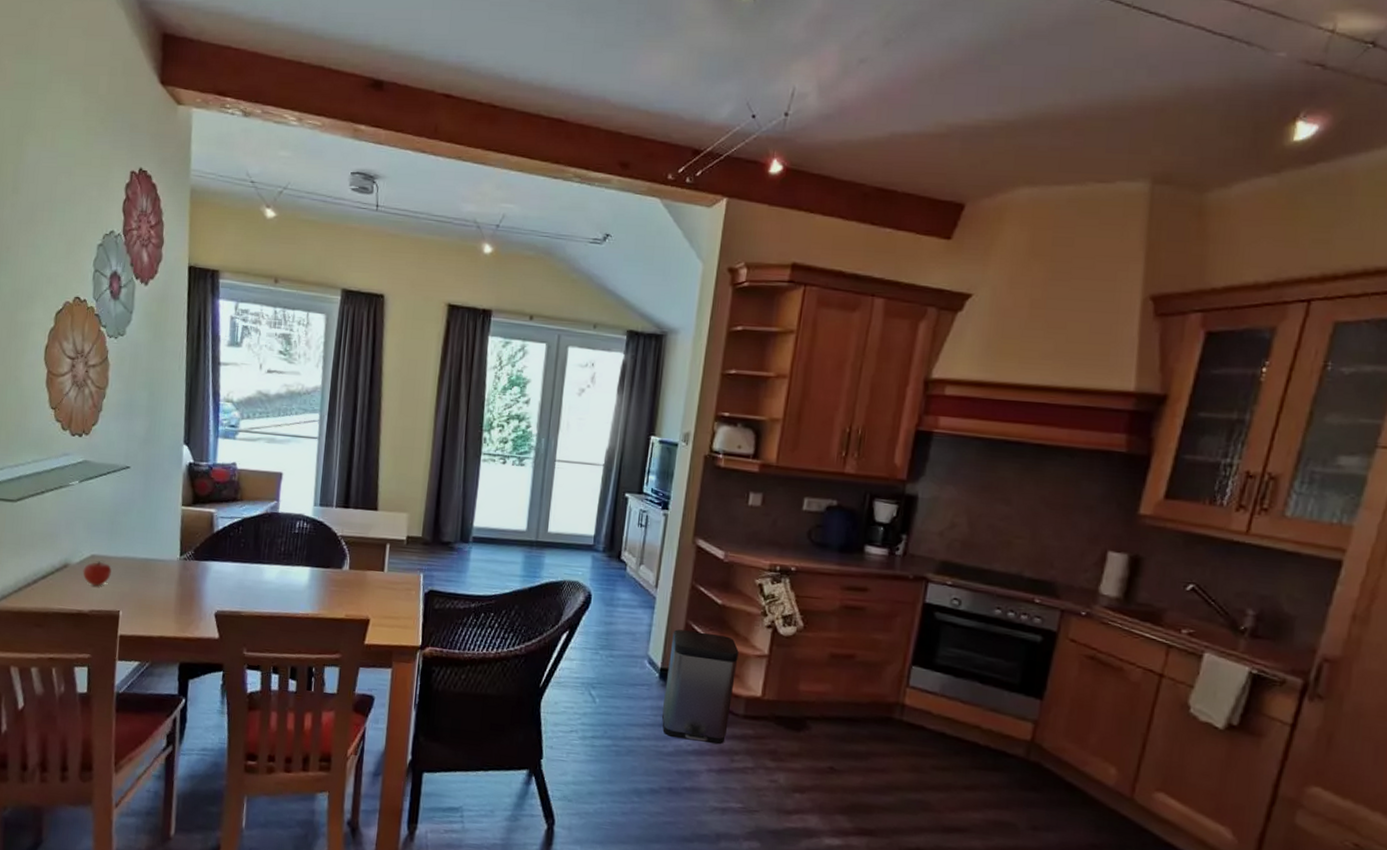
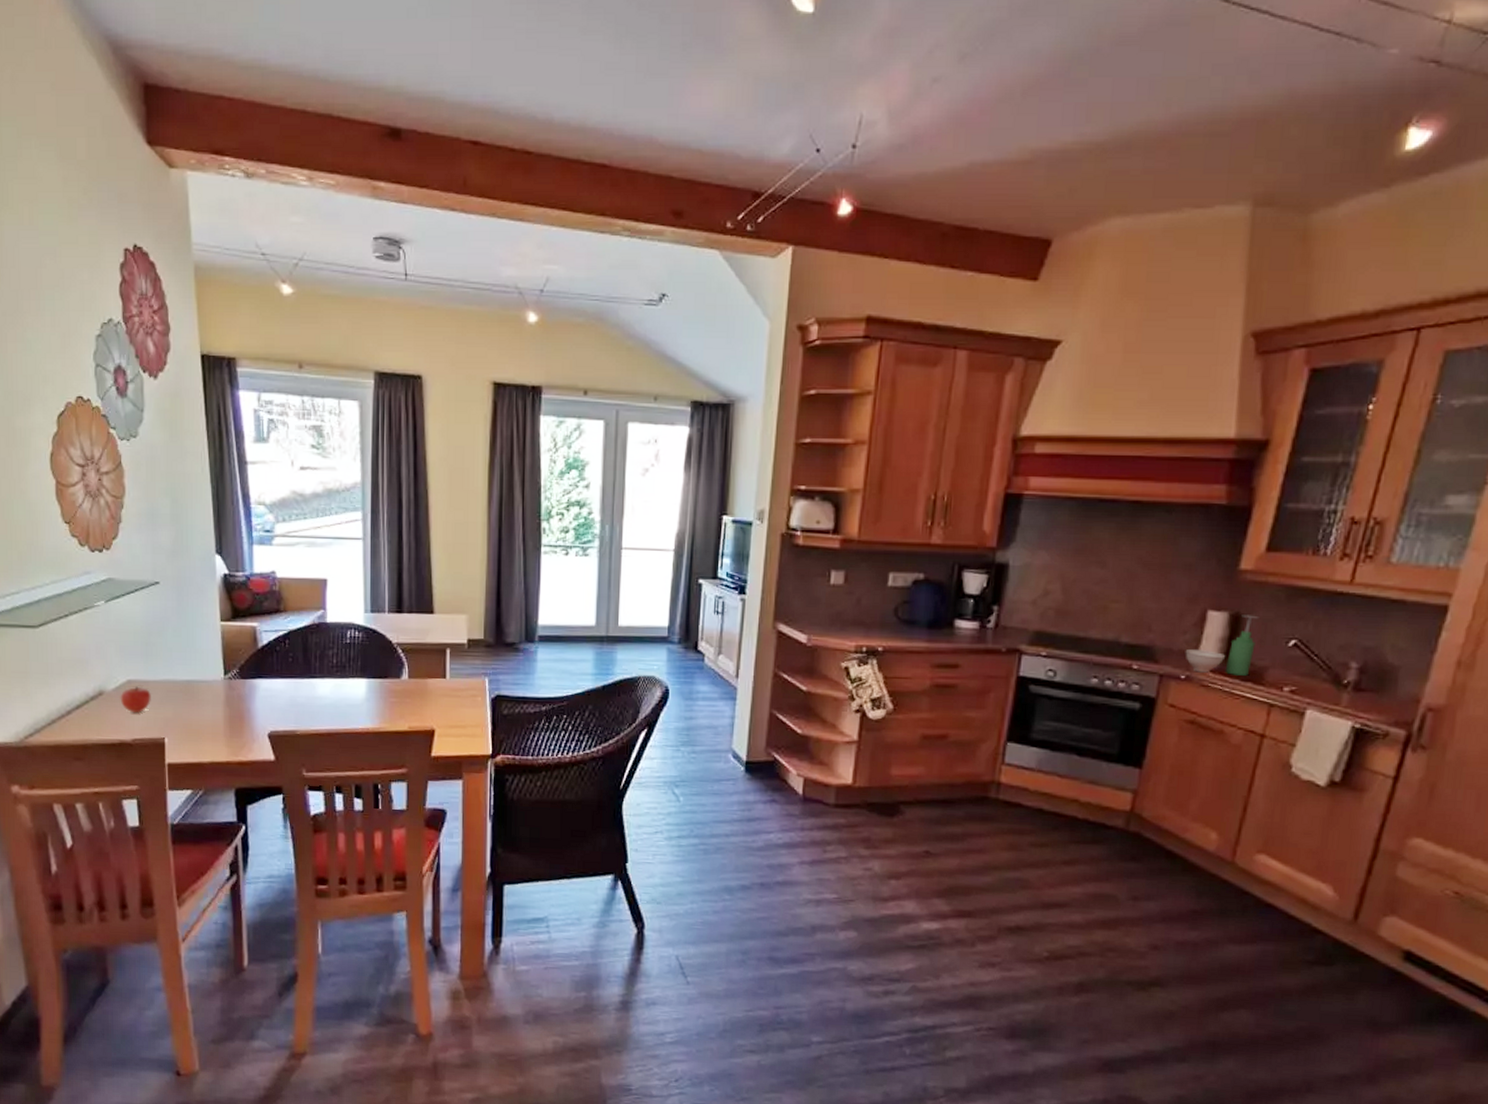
pedal bin: present [662,629,739,745] -> none [749,720,827,836]
bowl: none [1085,587,1126,611] -> present [1185,649,1226,673]
soap dispenser: none [1124,557,1158,616] -> present [1225,615,1259,676]

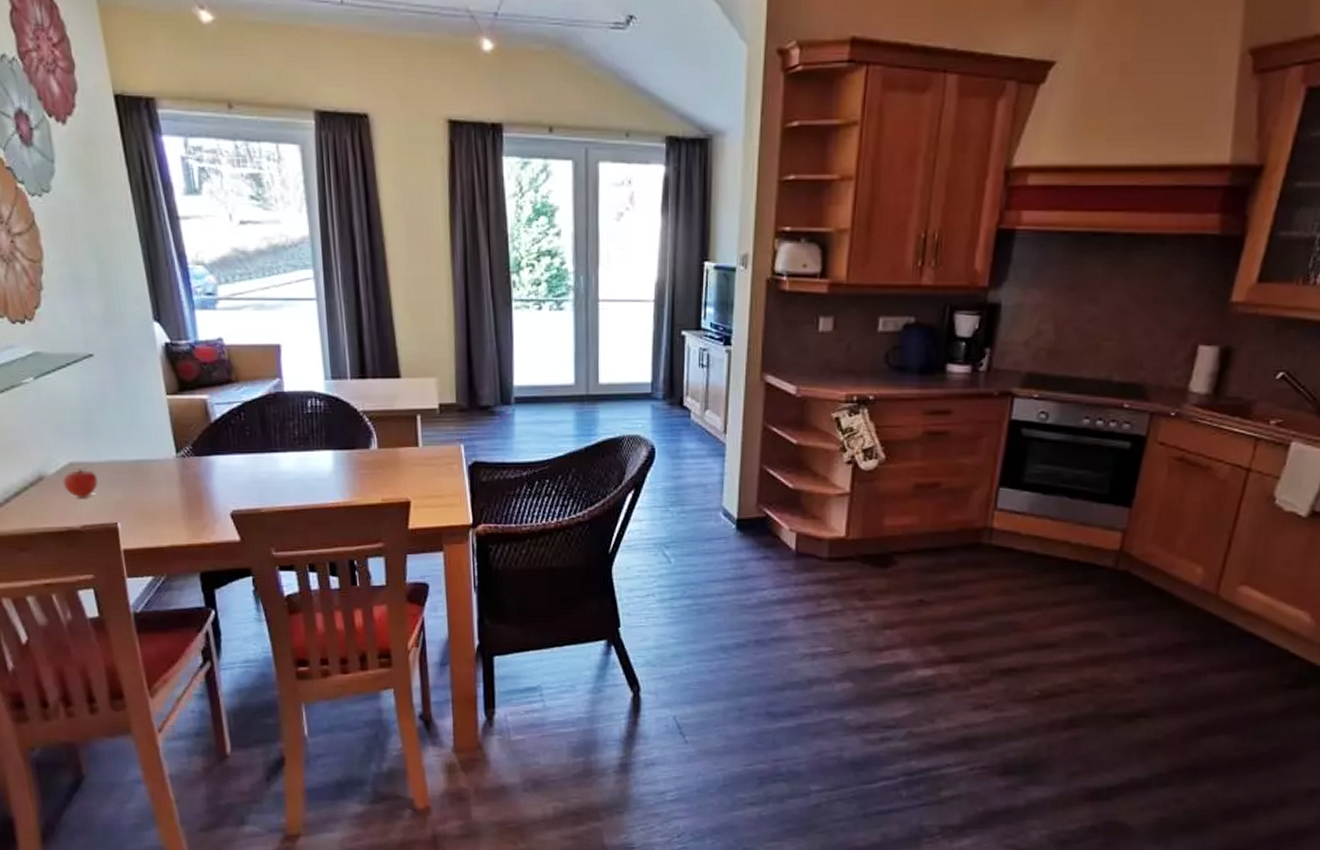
bowl: present [1185,649,1226,673] -> none [1175,386,1215,409]
soap dispenser: present [1225,615,1259,676] -> none [1214,348,1249,410]

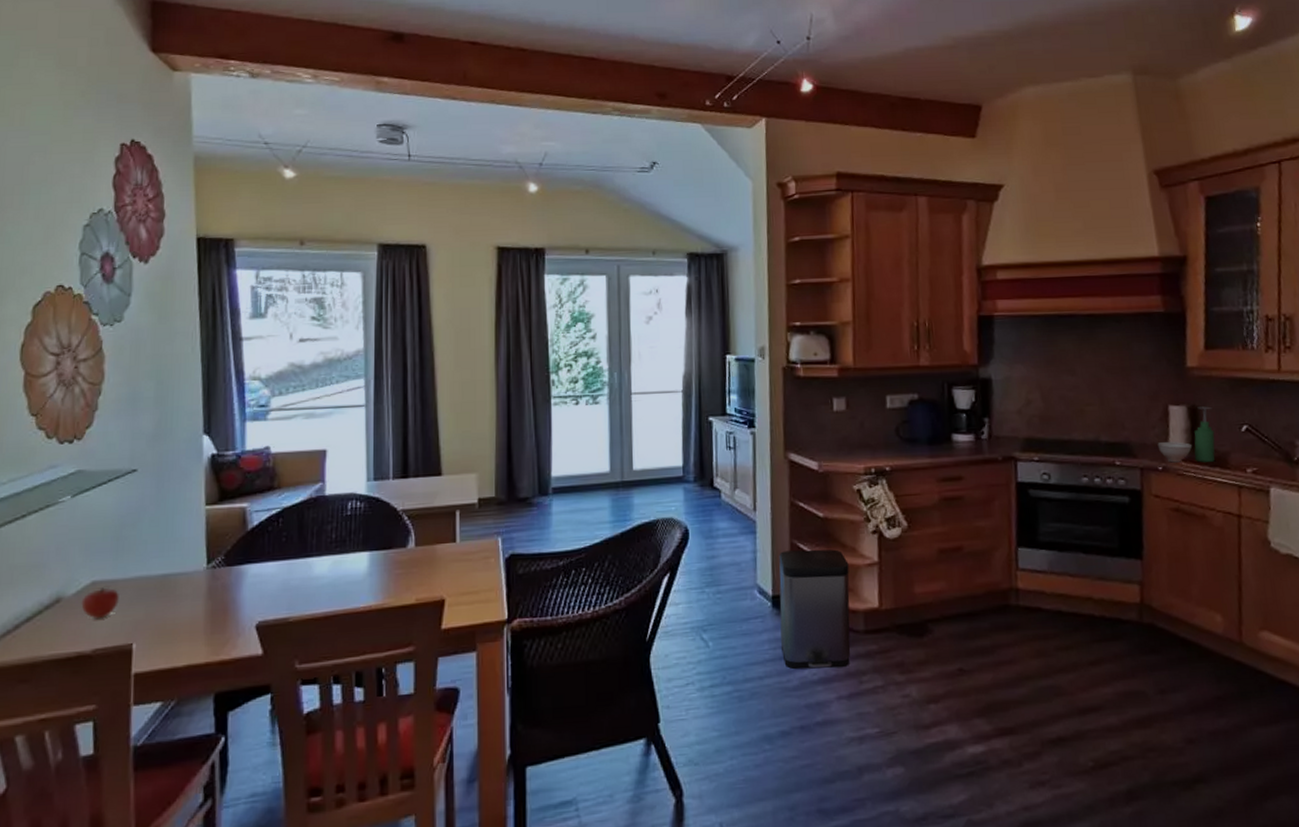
pedal bin: none [742,476,819,591] -> present [779,549,851,670]
bowl: none [1175,386,1215,409] -> present [1157,441,1193,463]
soap dispenser: none [1214,348,1249,410] -> present [1194,406,1215,462]

